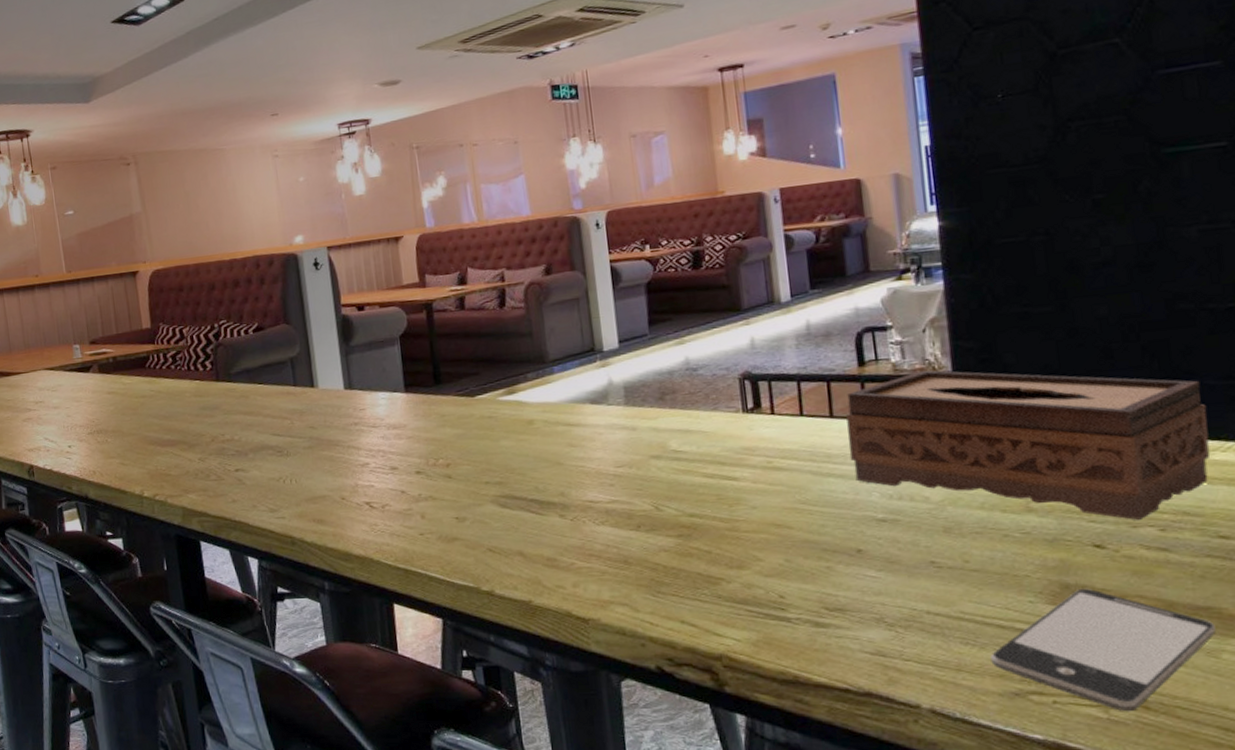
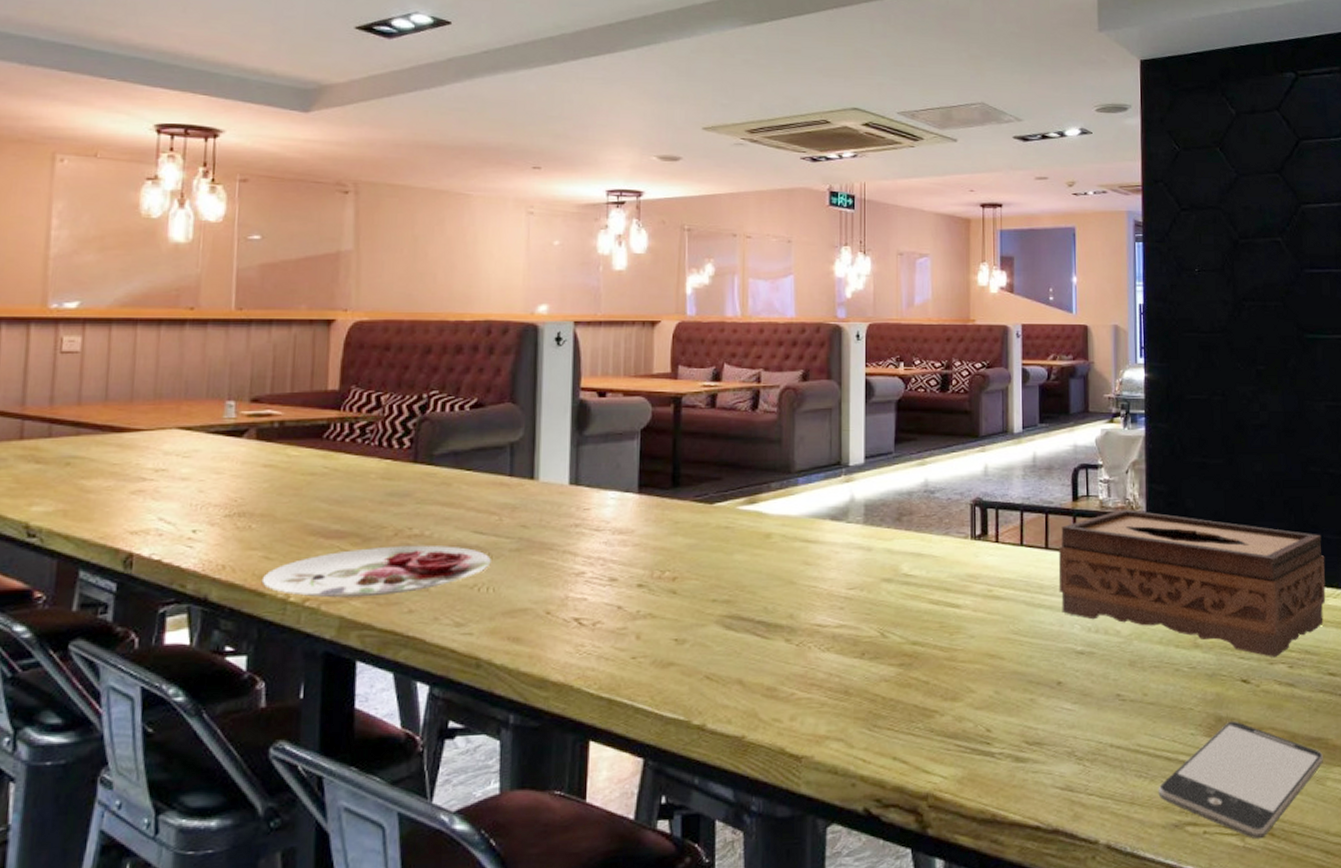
plate: none [122,447,290,493] -> present [261,545,491,598]

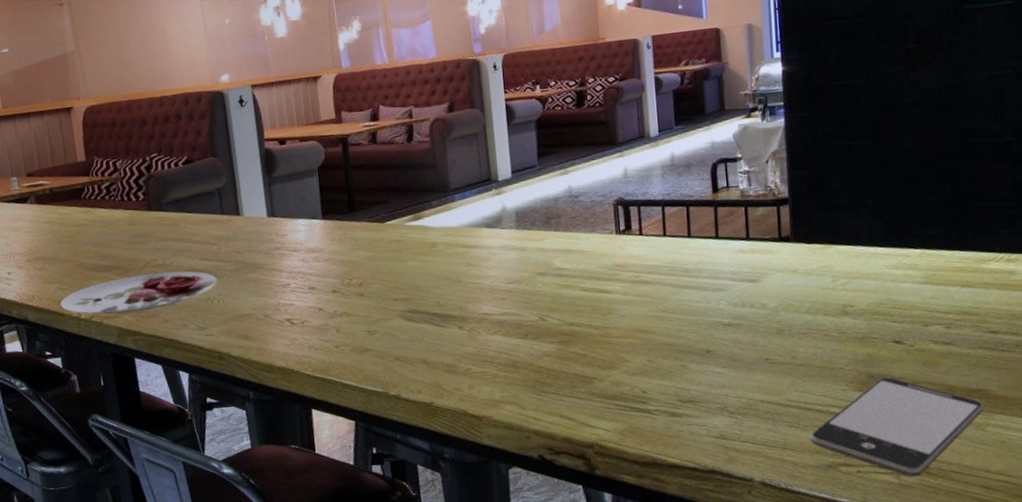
tissue box: present [1058,508,1326,658] -> none [702,195,987,321]

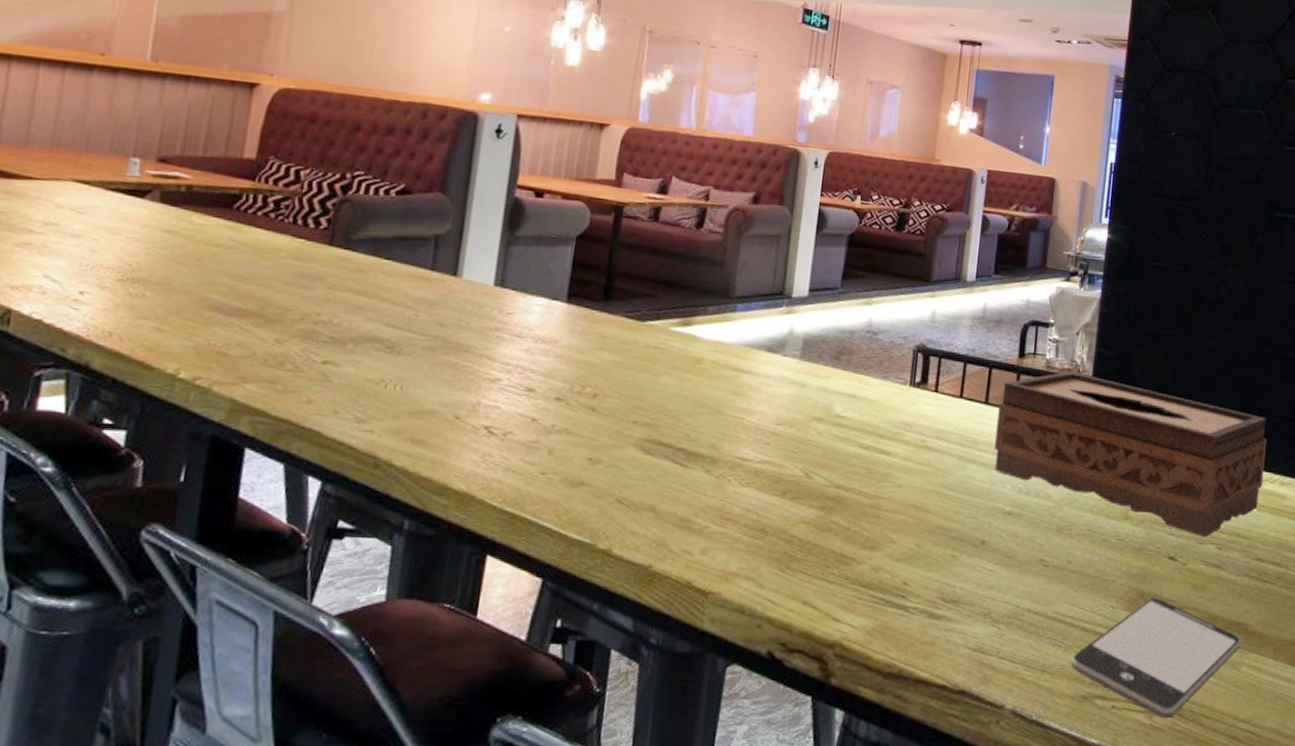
plate: present [60,271,218,315] -> none [150,329,402,383]
tissue box: none [702,195,987,321] -> present [993,370,1267,538]

